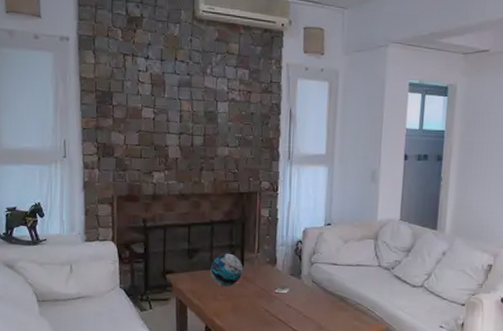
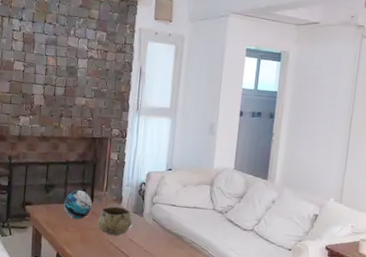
decorative bowl: none [250,269,289,303] -> present [97,206,132,236]

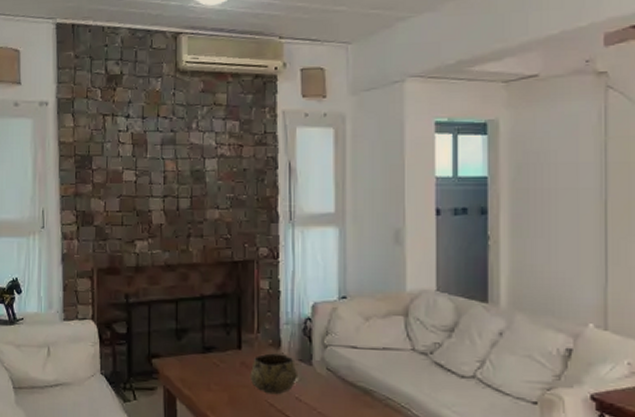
decorative orb: present [64,190,93,220] -> none [202,333,241,374]

